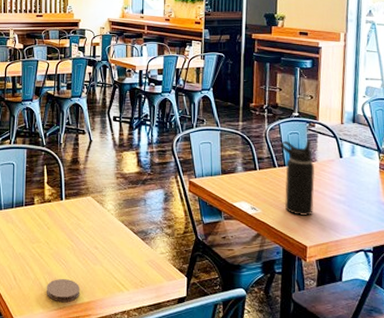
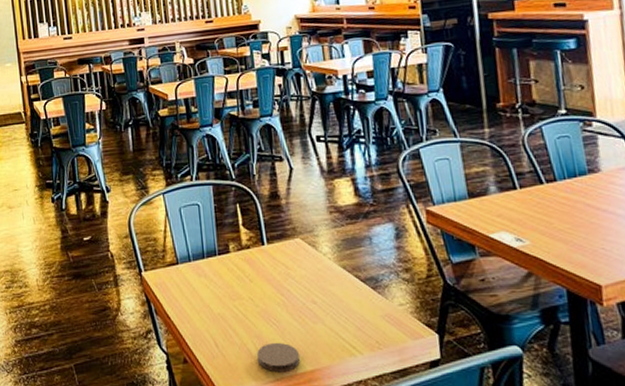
water bottle: present [279,140,315,216] -> none [543,145,605,245]

